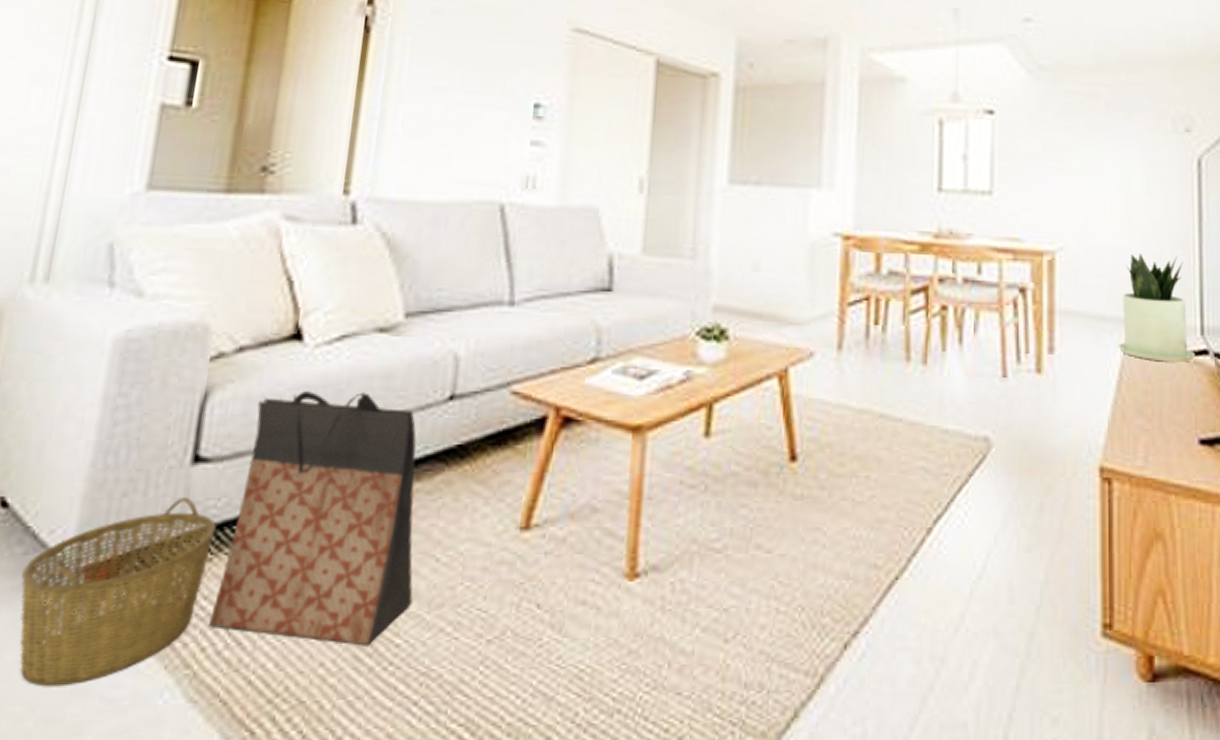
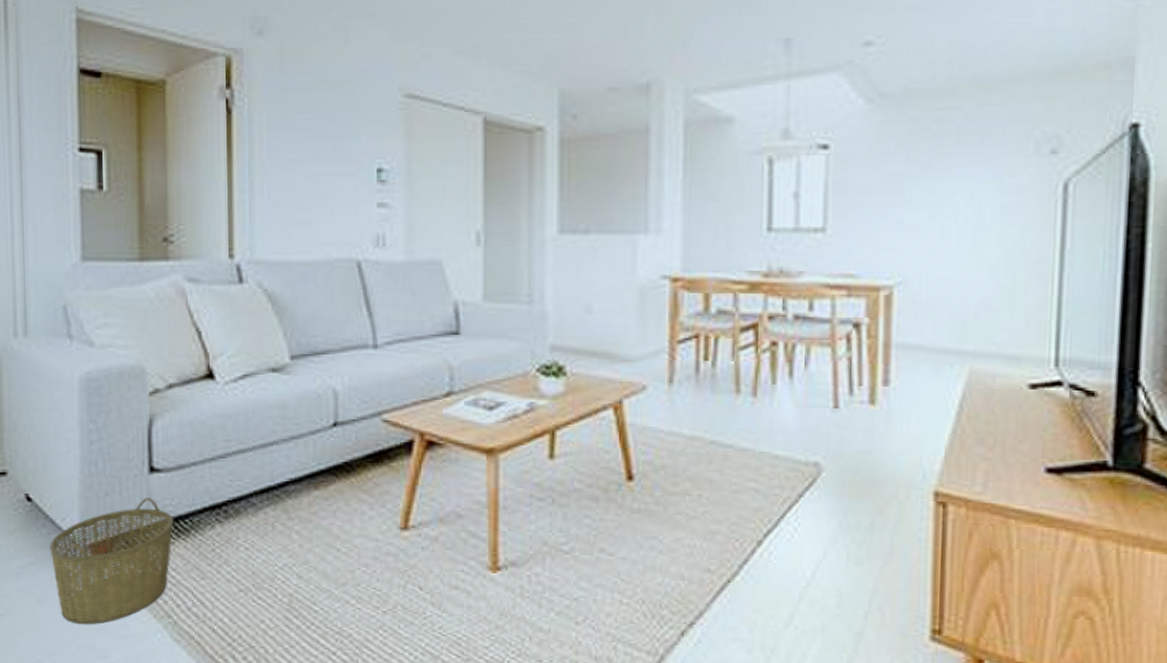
bag: present [209,391,417,646] -> none [180,419,323,611]
planter: present [1118,254,1195,363] -> none [959,286,1046,394]

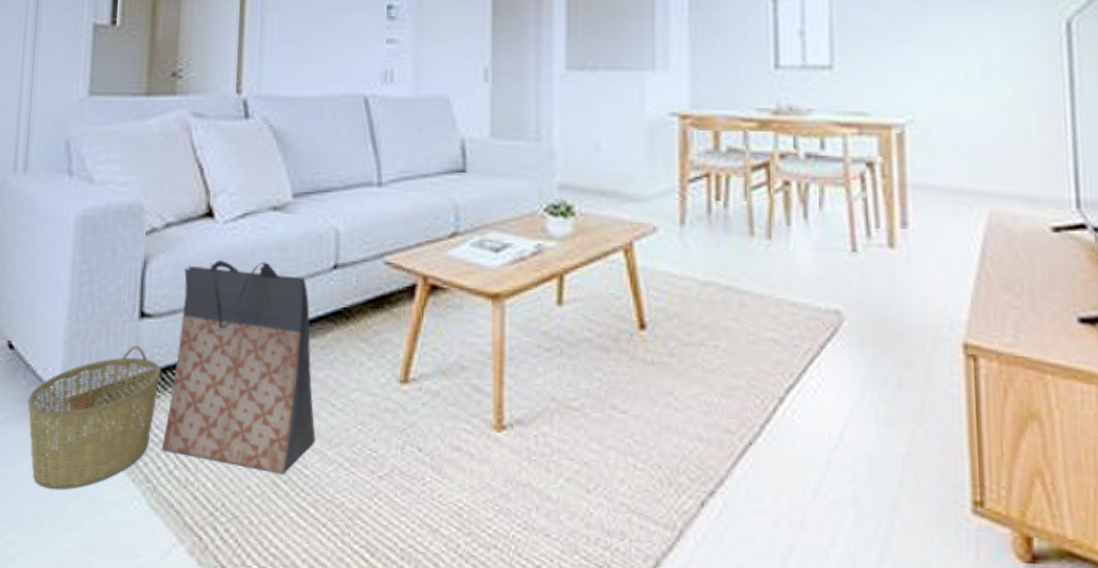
bag: none [180,419,323,611] -> present [162,260,316,475]

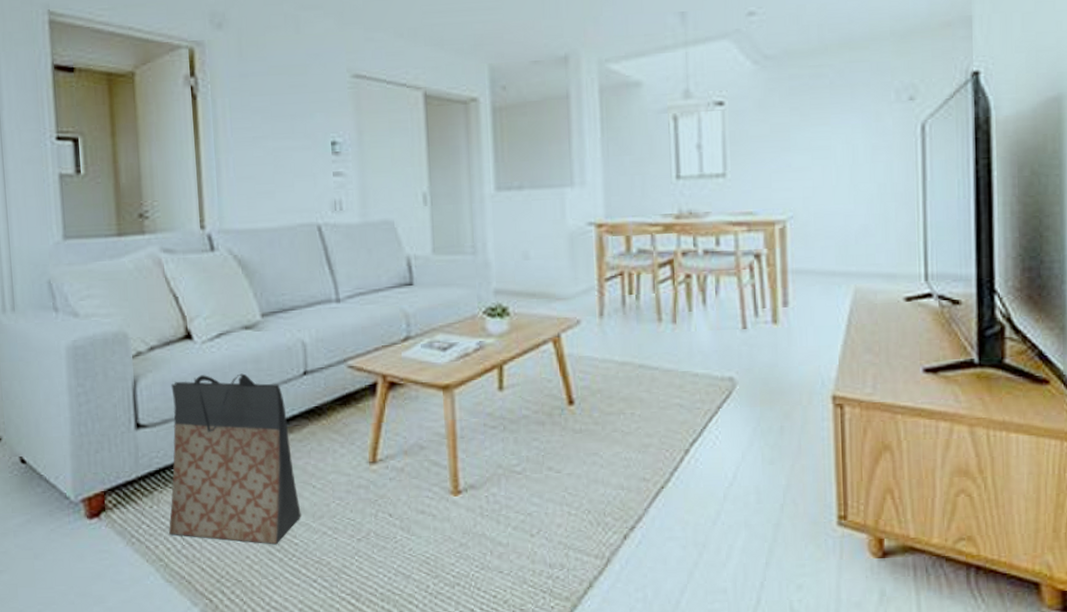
basket: present [27,346,161,489] -> none [45,452,161,573]

